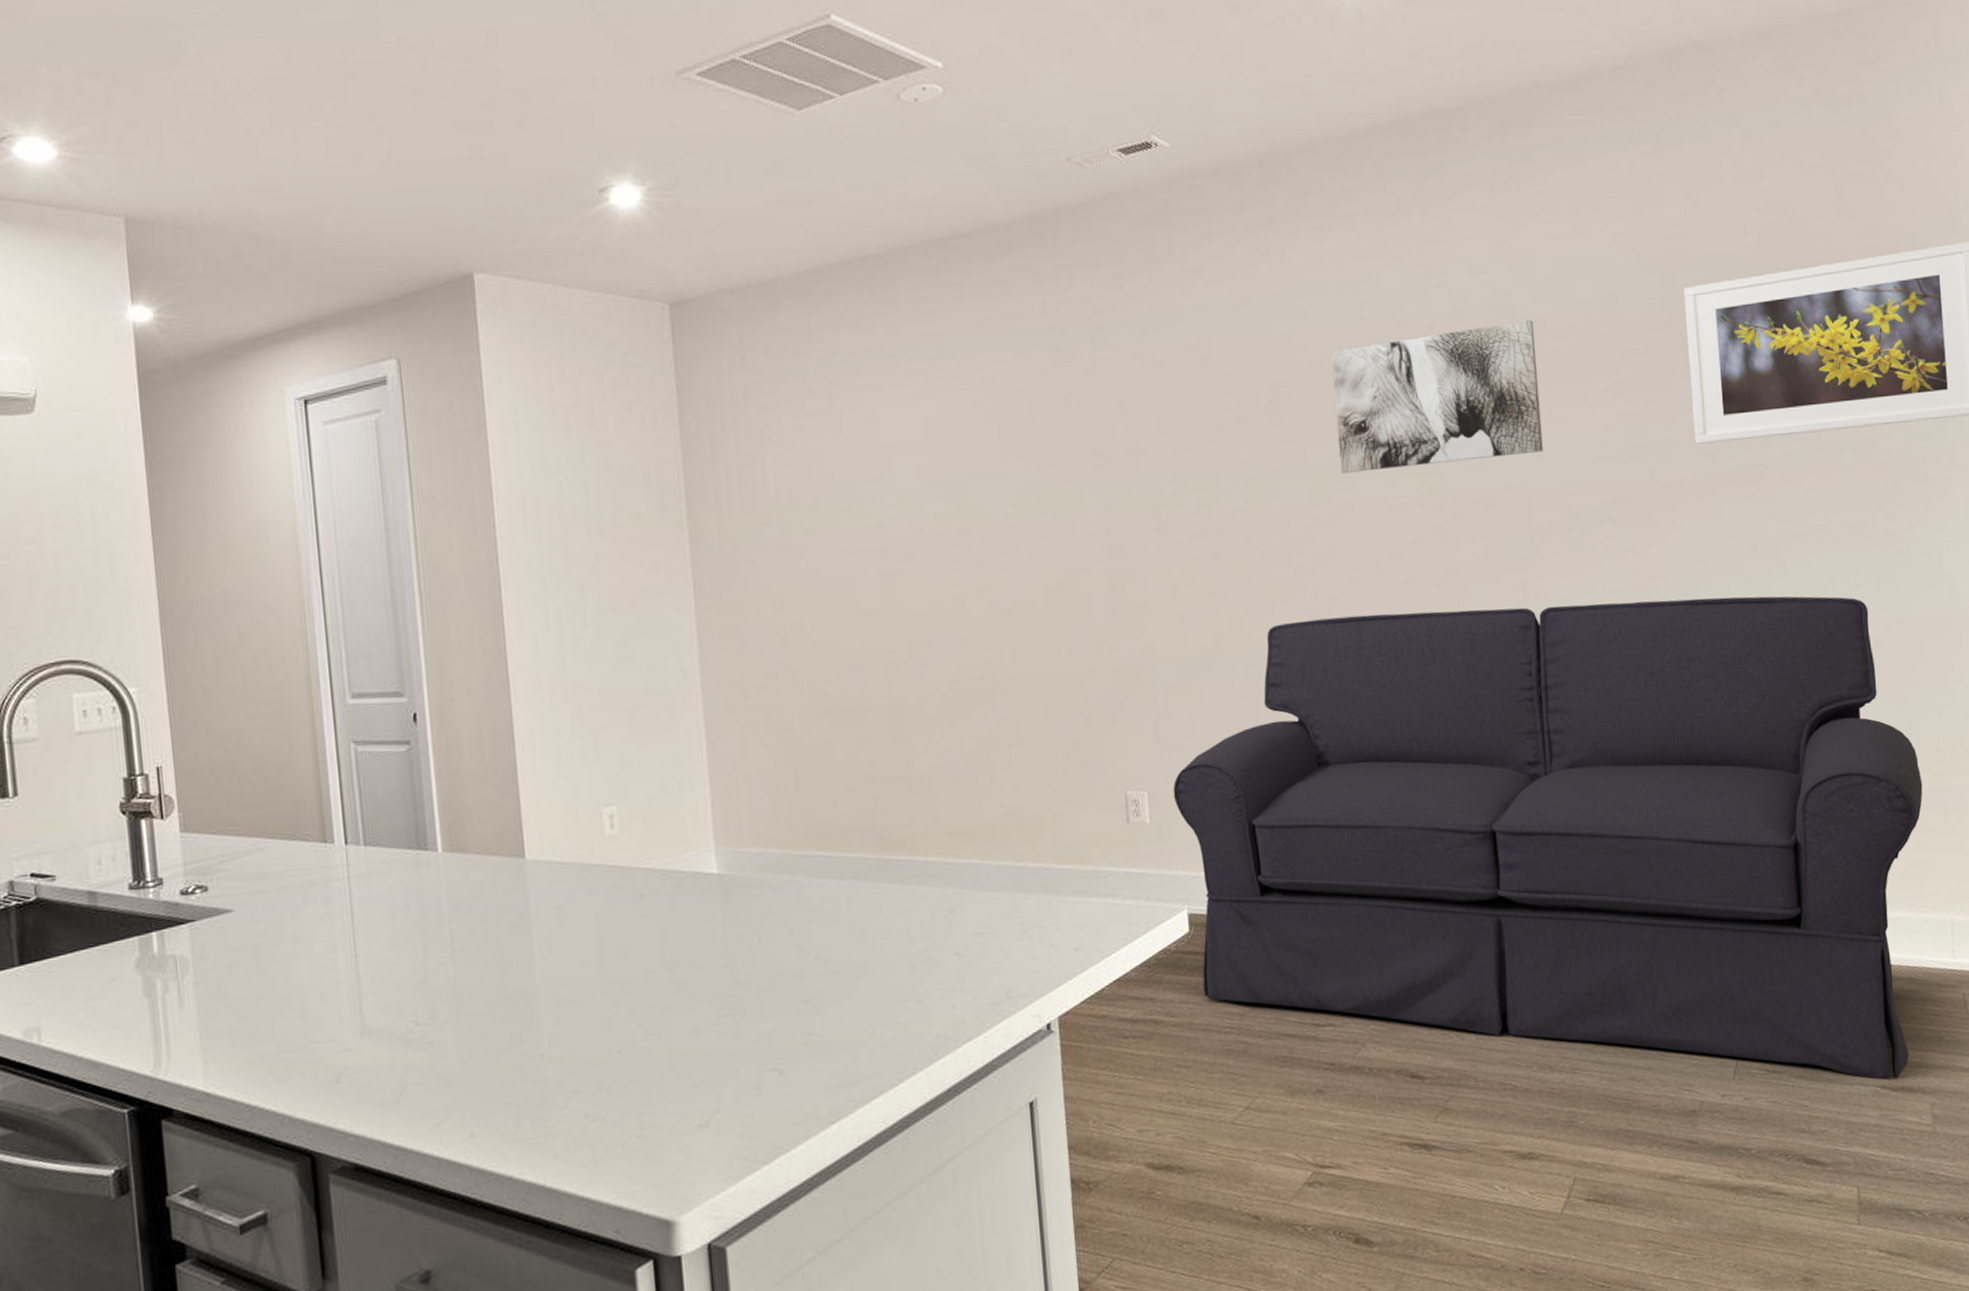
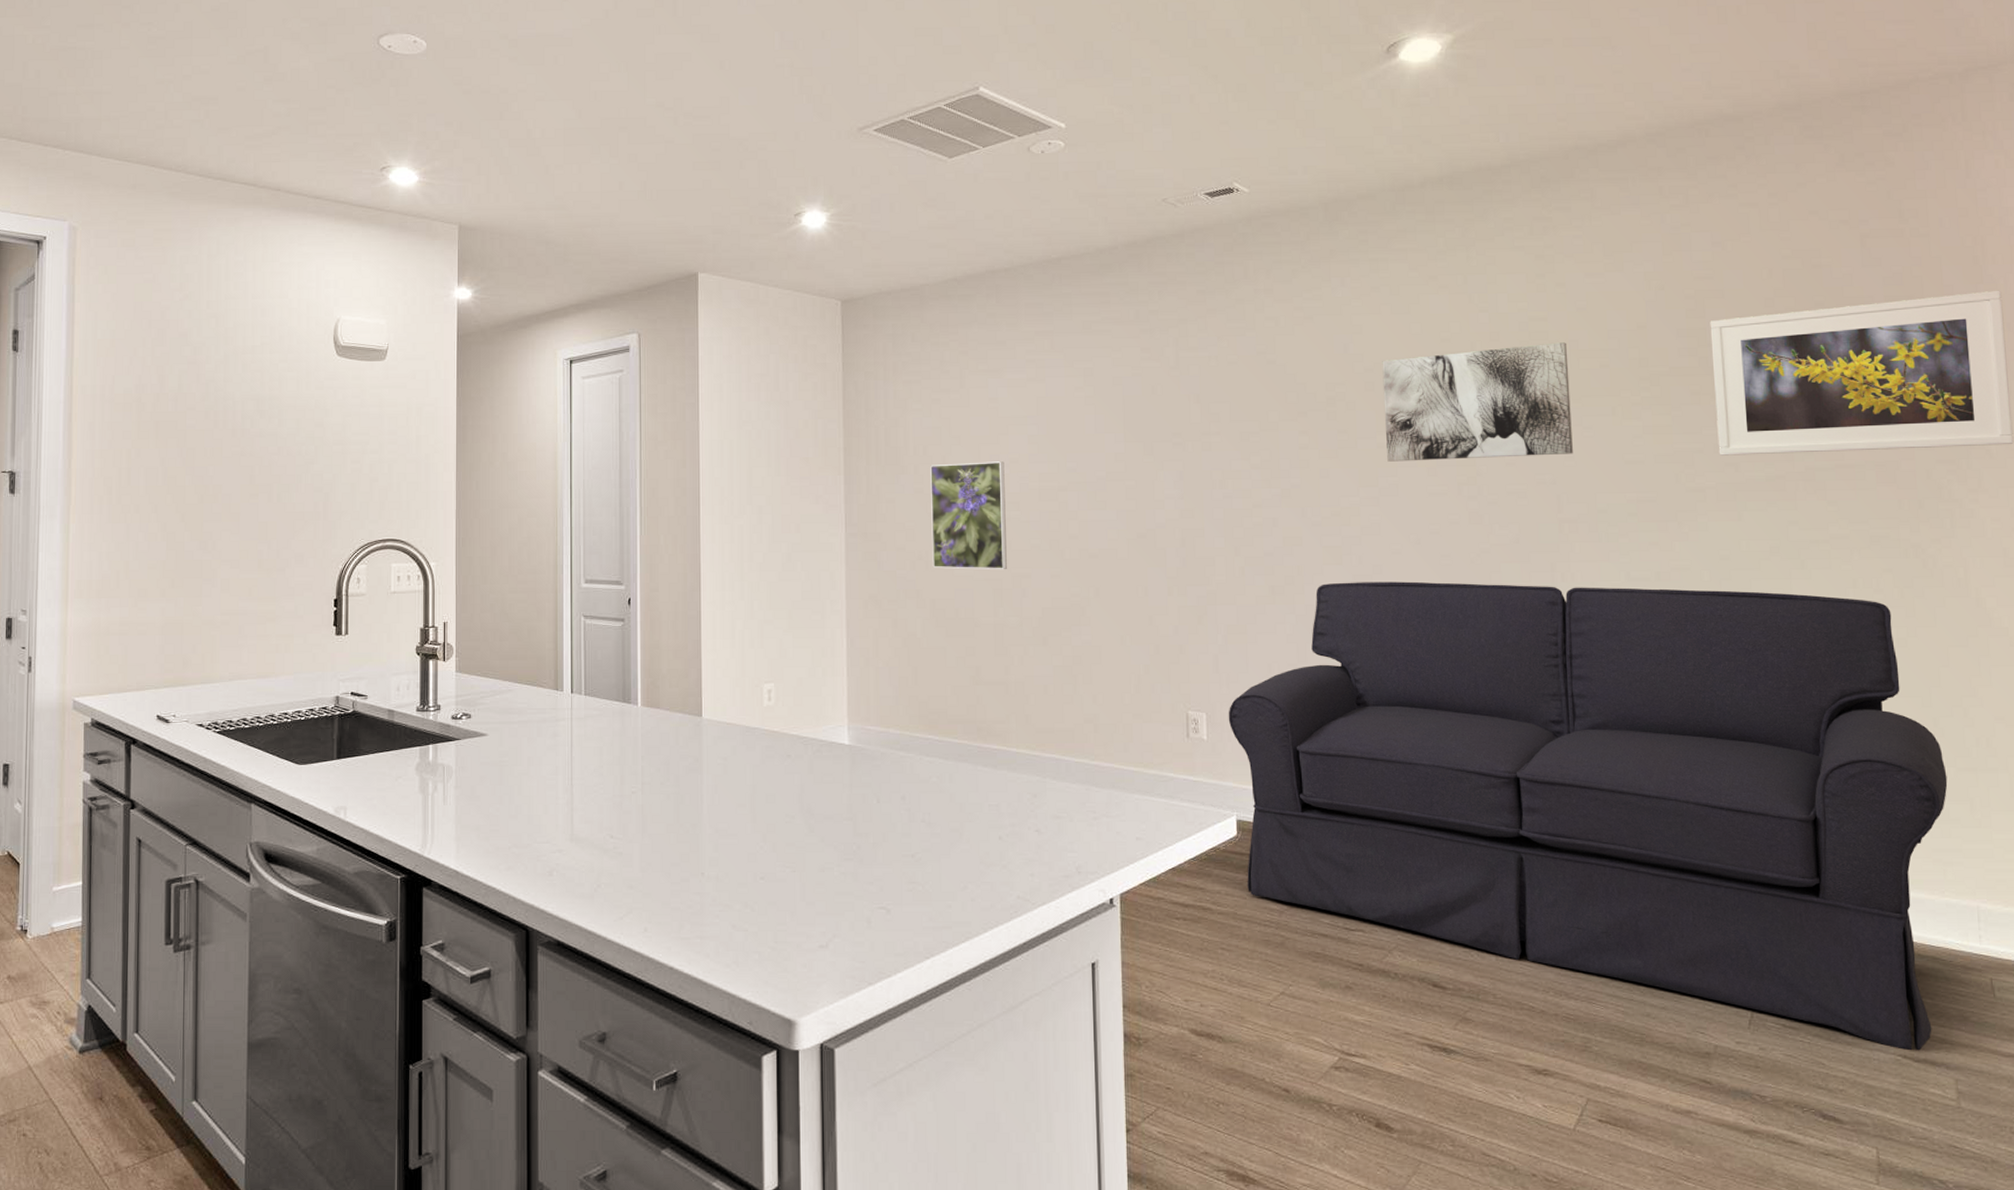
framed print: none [798,501,902,642] -> present [930,461,1007,569]

